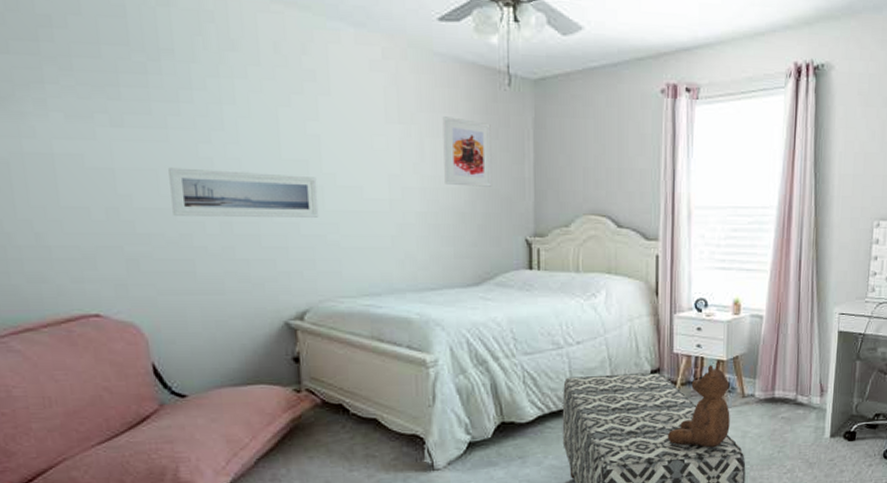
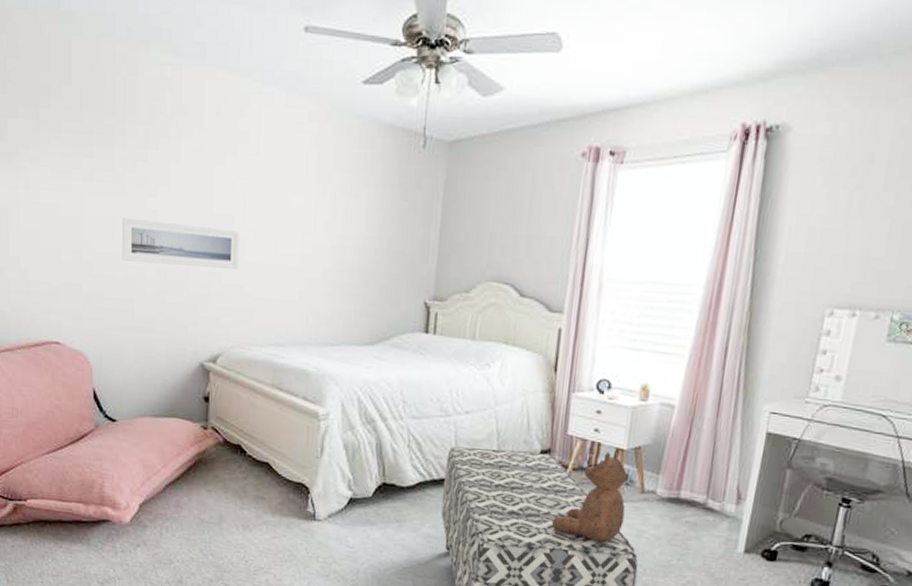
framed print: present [442,117,492,187] -> none [353,177,402,248]

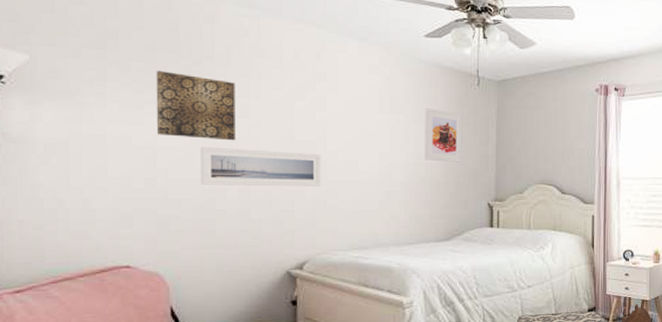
wall art: none [82,130,156,212] -> present [156,70,235,141]
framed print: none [353,177,402,248] -> present [425,108,463,162]

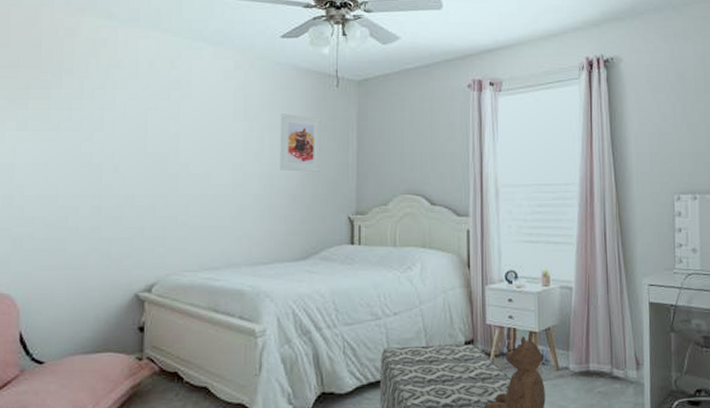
wall art: present [156,70,235,141] -> none [15,85,92,155]
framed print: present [201,146,321,186] -> none [55,162,173,202]

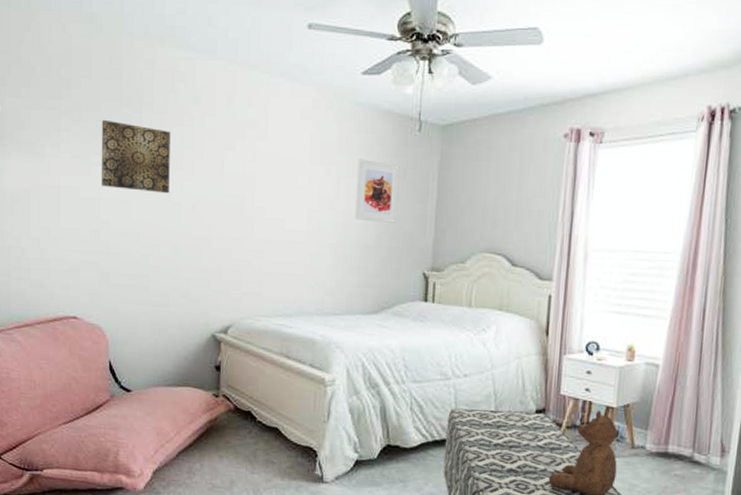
wall art: none [15,85,92,155] -> present [101,119,171,194]

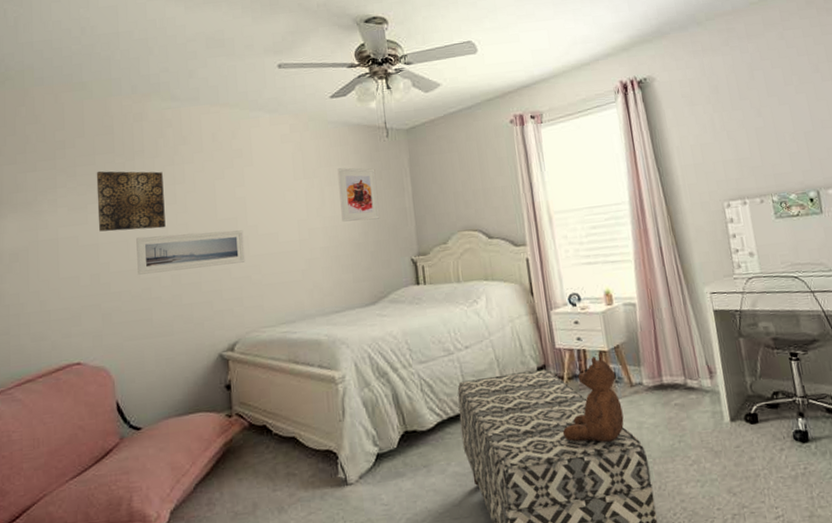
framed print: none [138,199,249,245] -> present [136,230,246,275]

